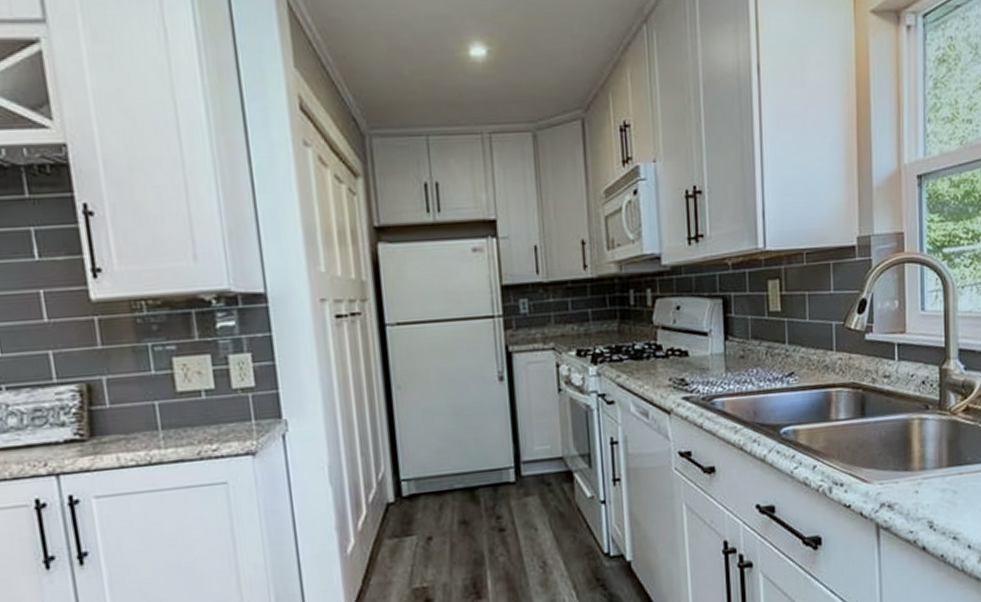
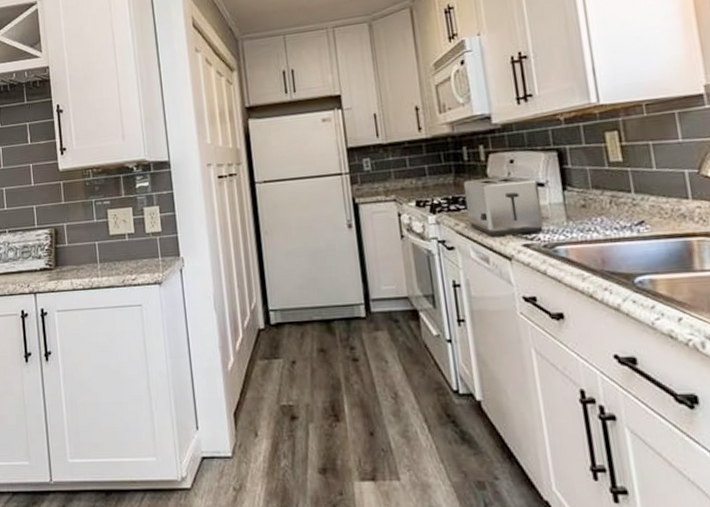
toaster: none [627,324,705,389] -> present [463,176,545,237]

